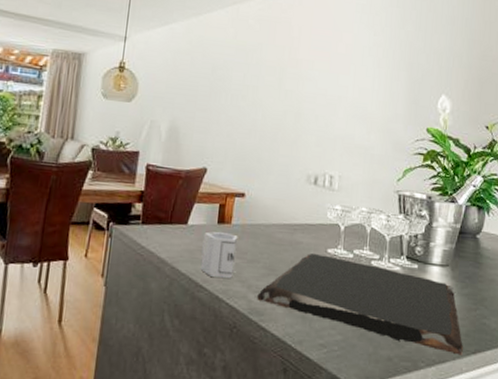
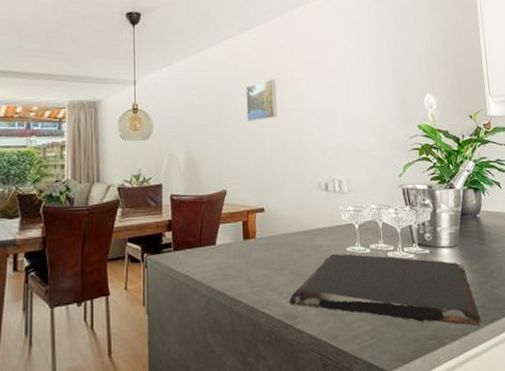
cup: present [200,231,238,278] -> none [232,246,265,290]
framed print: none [240,55,278,99] -> present [246,79,278,122]

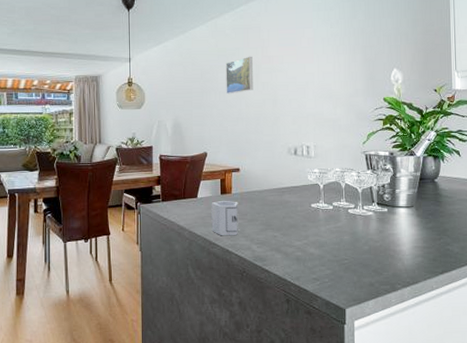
cup: none [232,246,265,290] -> present [211,200,239,235]
cutting board: present [289,254,481,327] -> none [259,209,432,276]

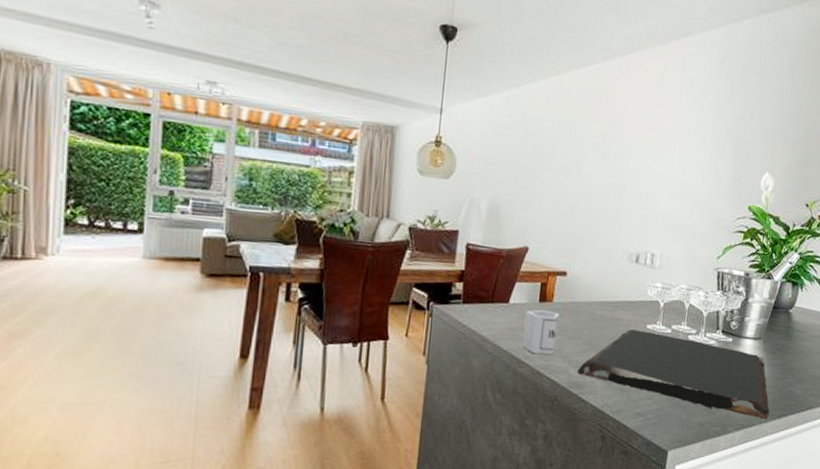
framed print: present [226,56,253,94] -> none [563,130,602,176]
cutting board: none [259,209,432,276] -> present [577,329,770,420]

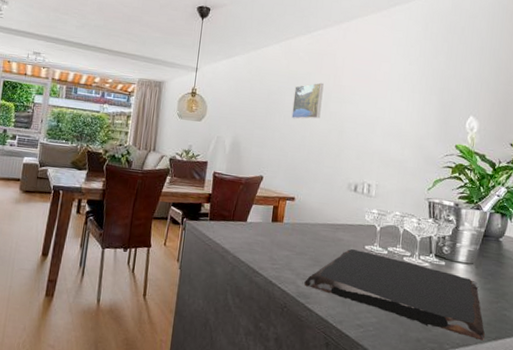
cup: present [522,309,560,354] -> none [257,228,289,267]
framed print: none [563,130,602,176] -> present [291,82,324,119]

